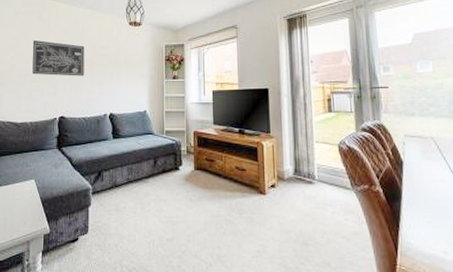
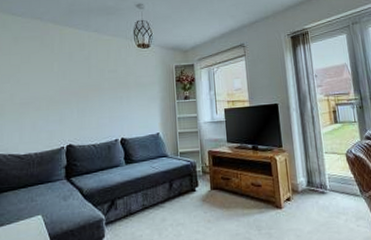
wall art: present [32,39,85,76] -> none [35,66,92,103]

